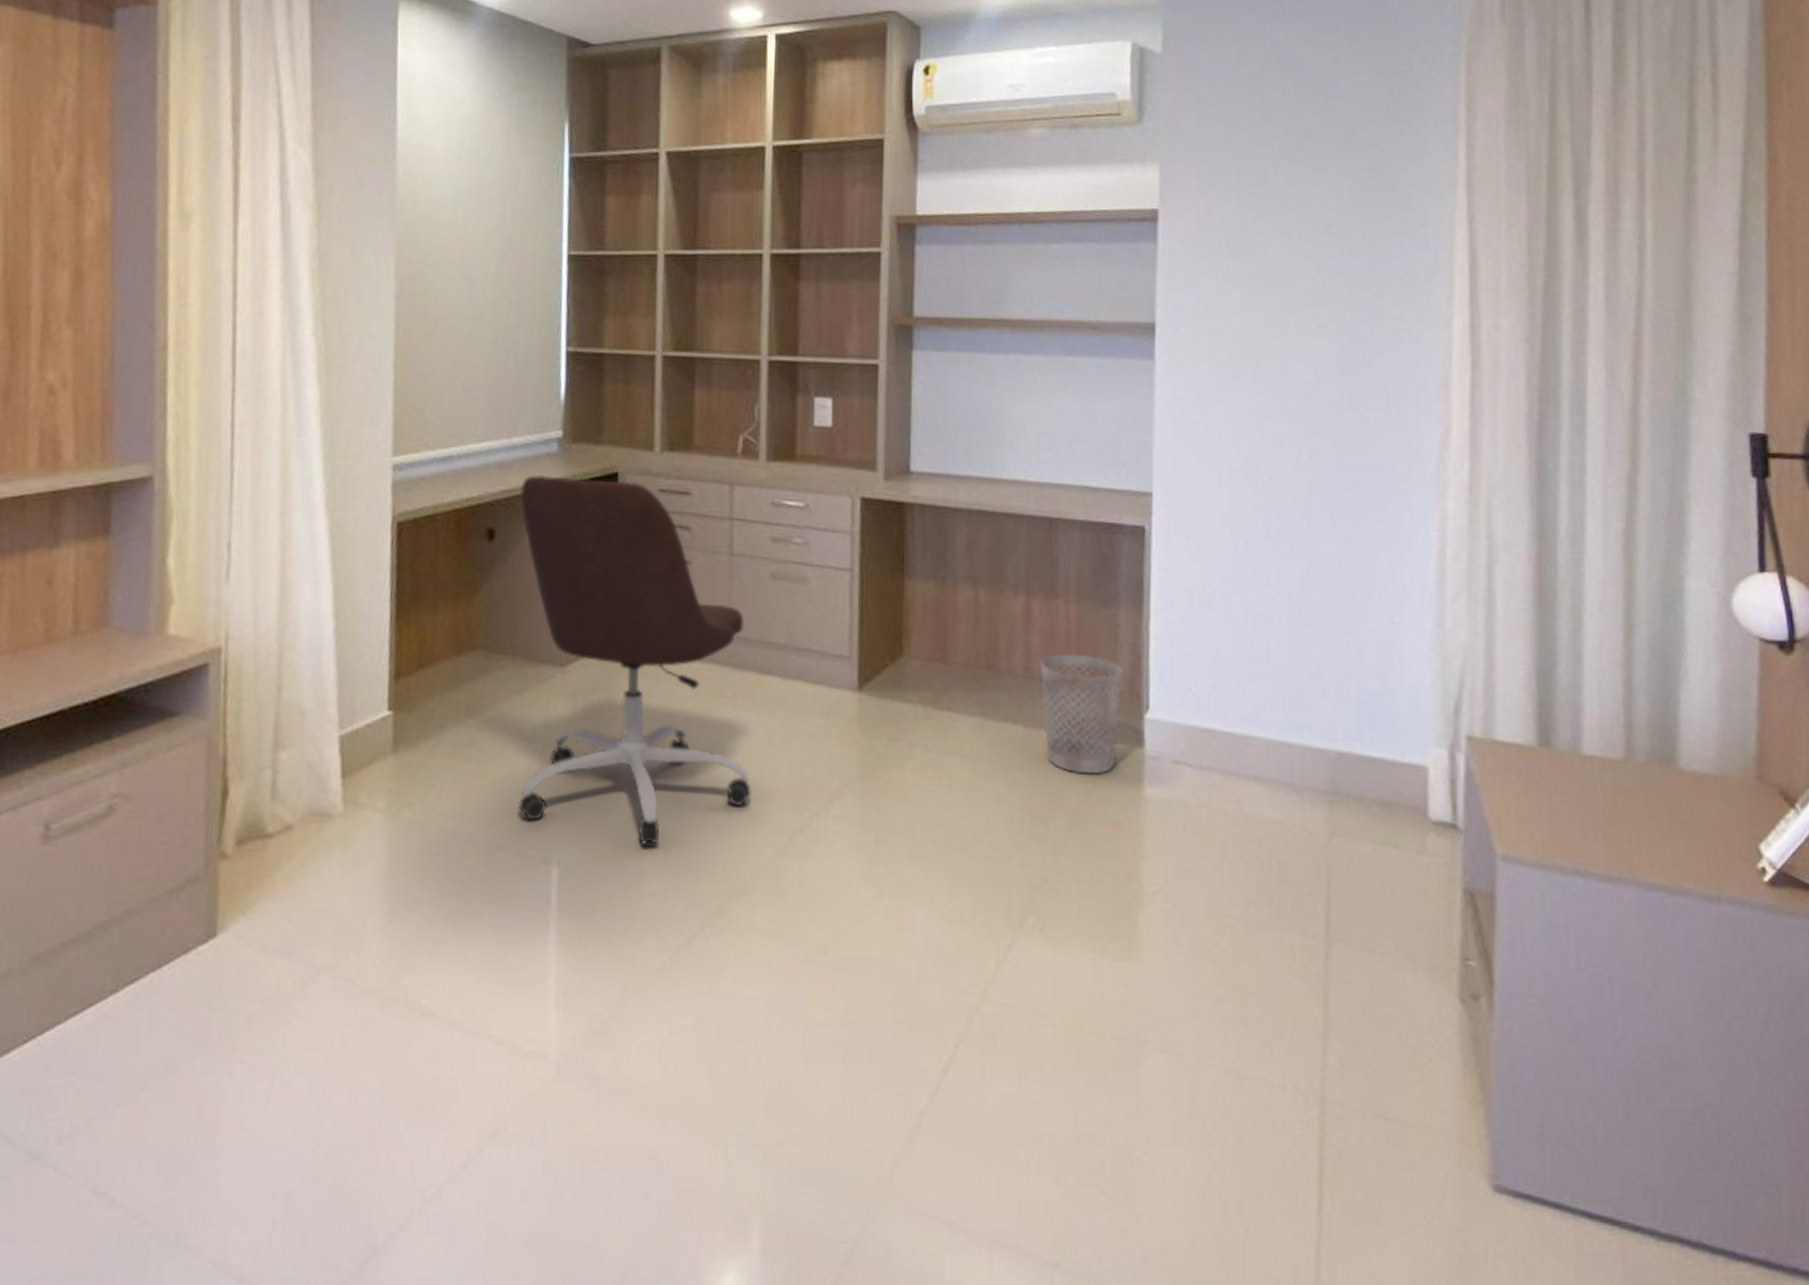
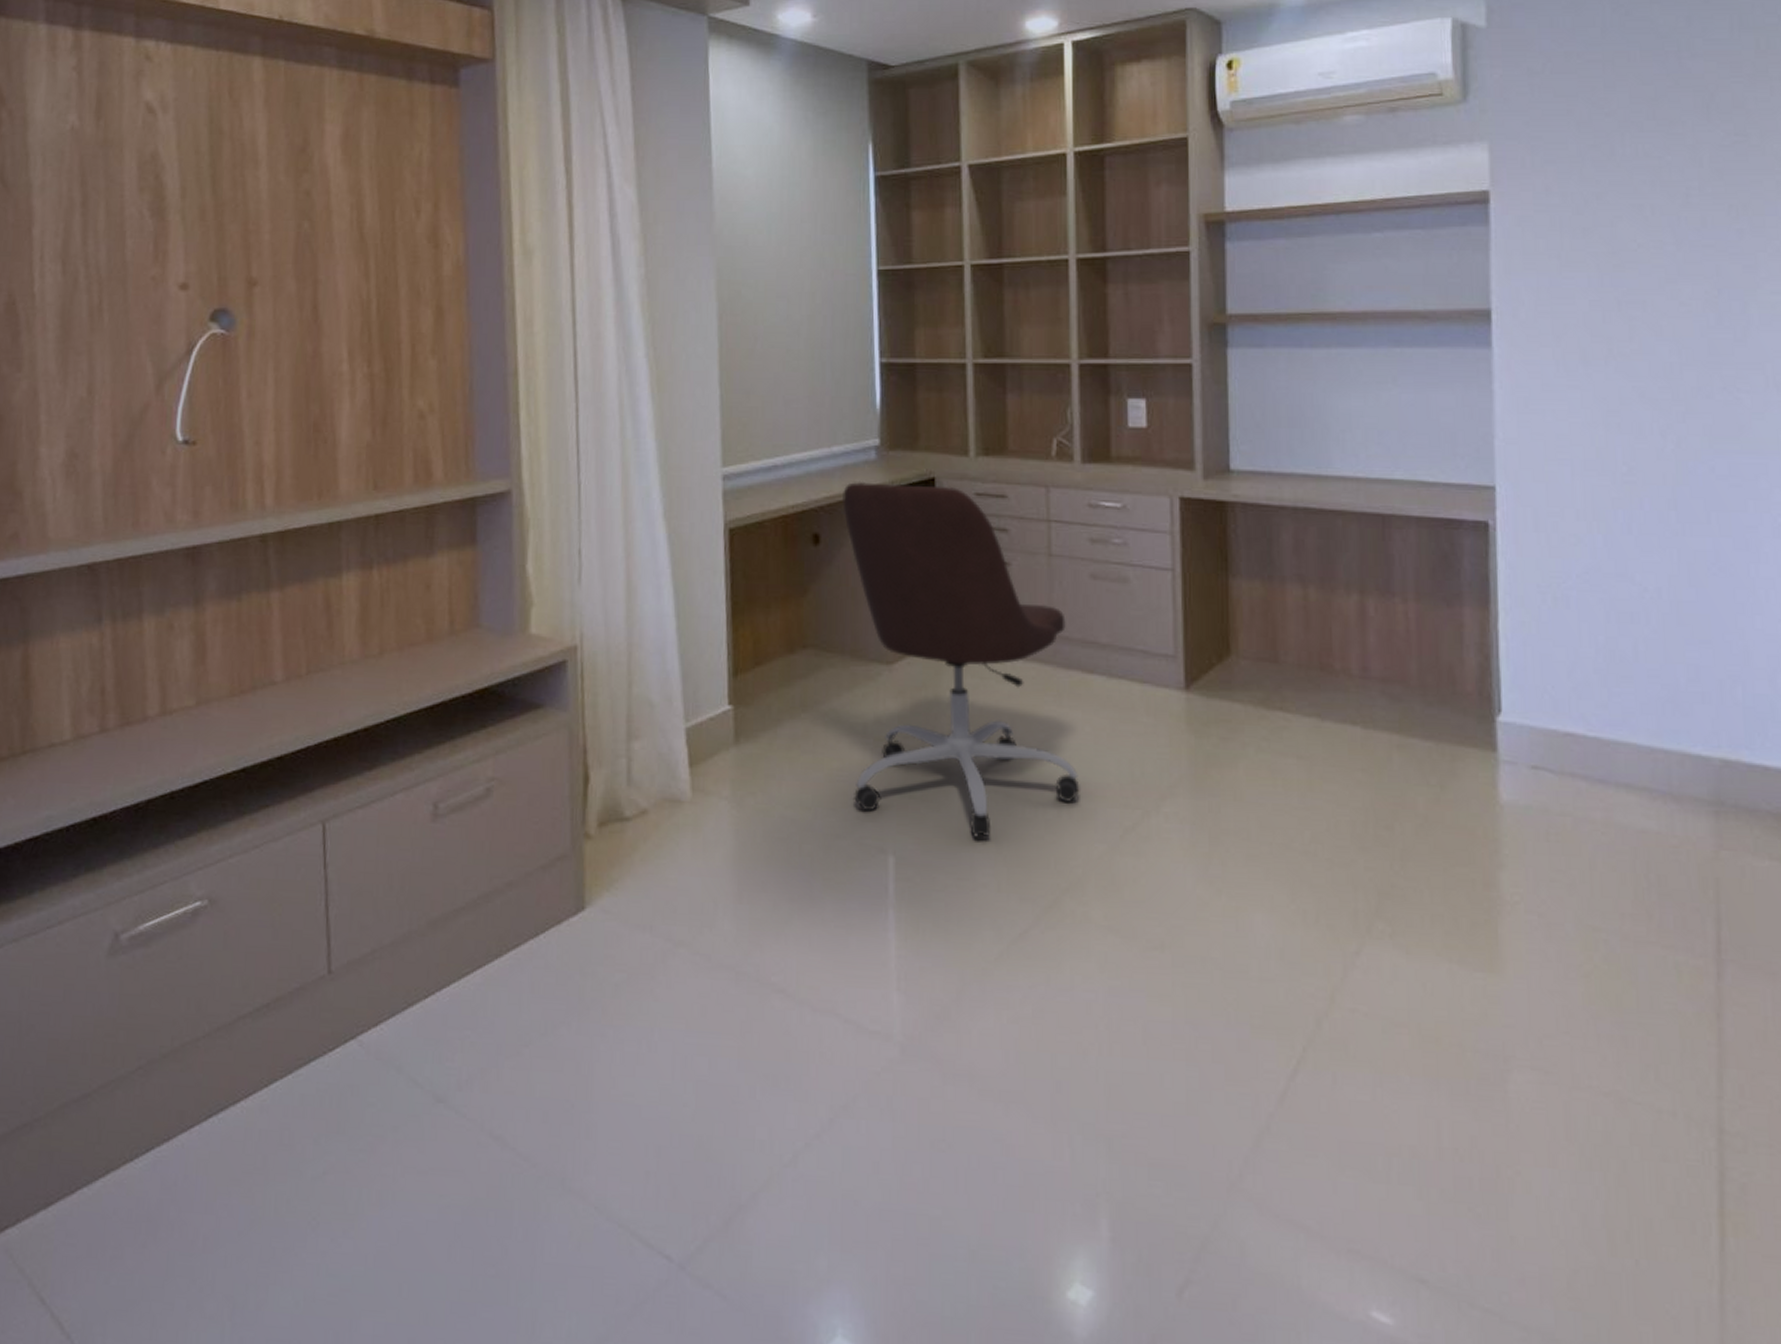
wastebasket: present [1040,655,1123,775] -> none [1378,655,1470,779]

